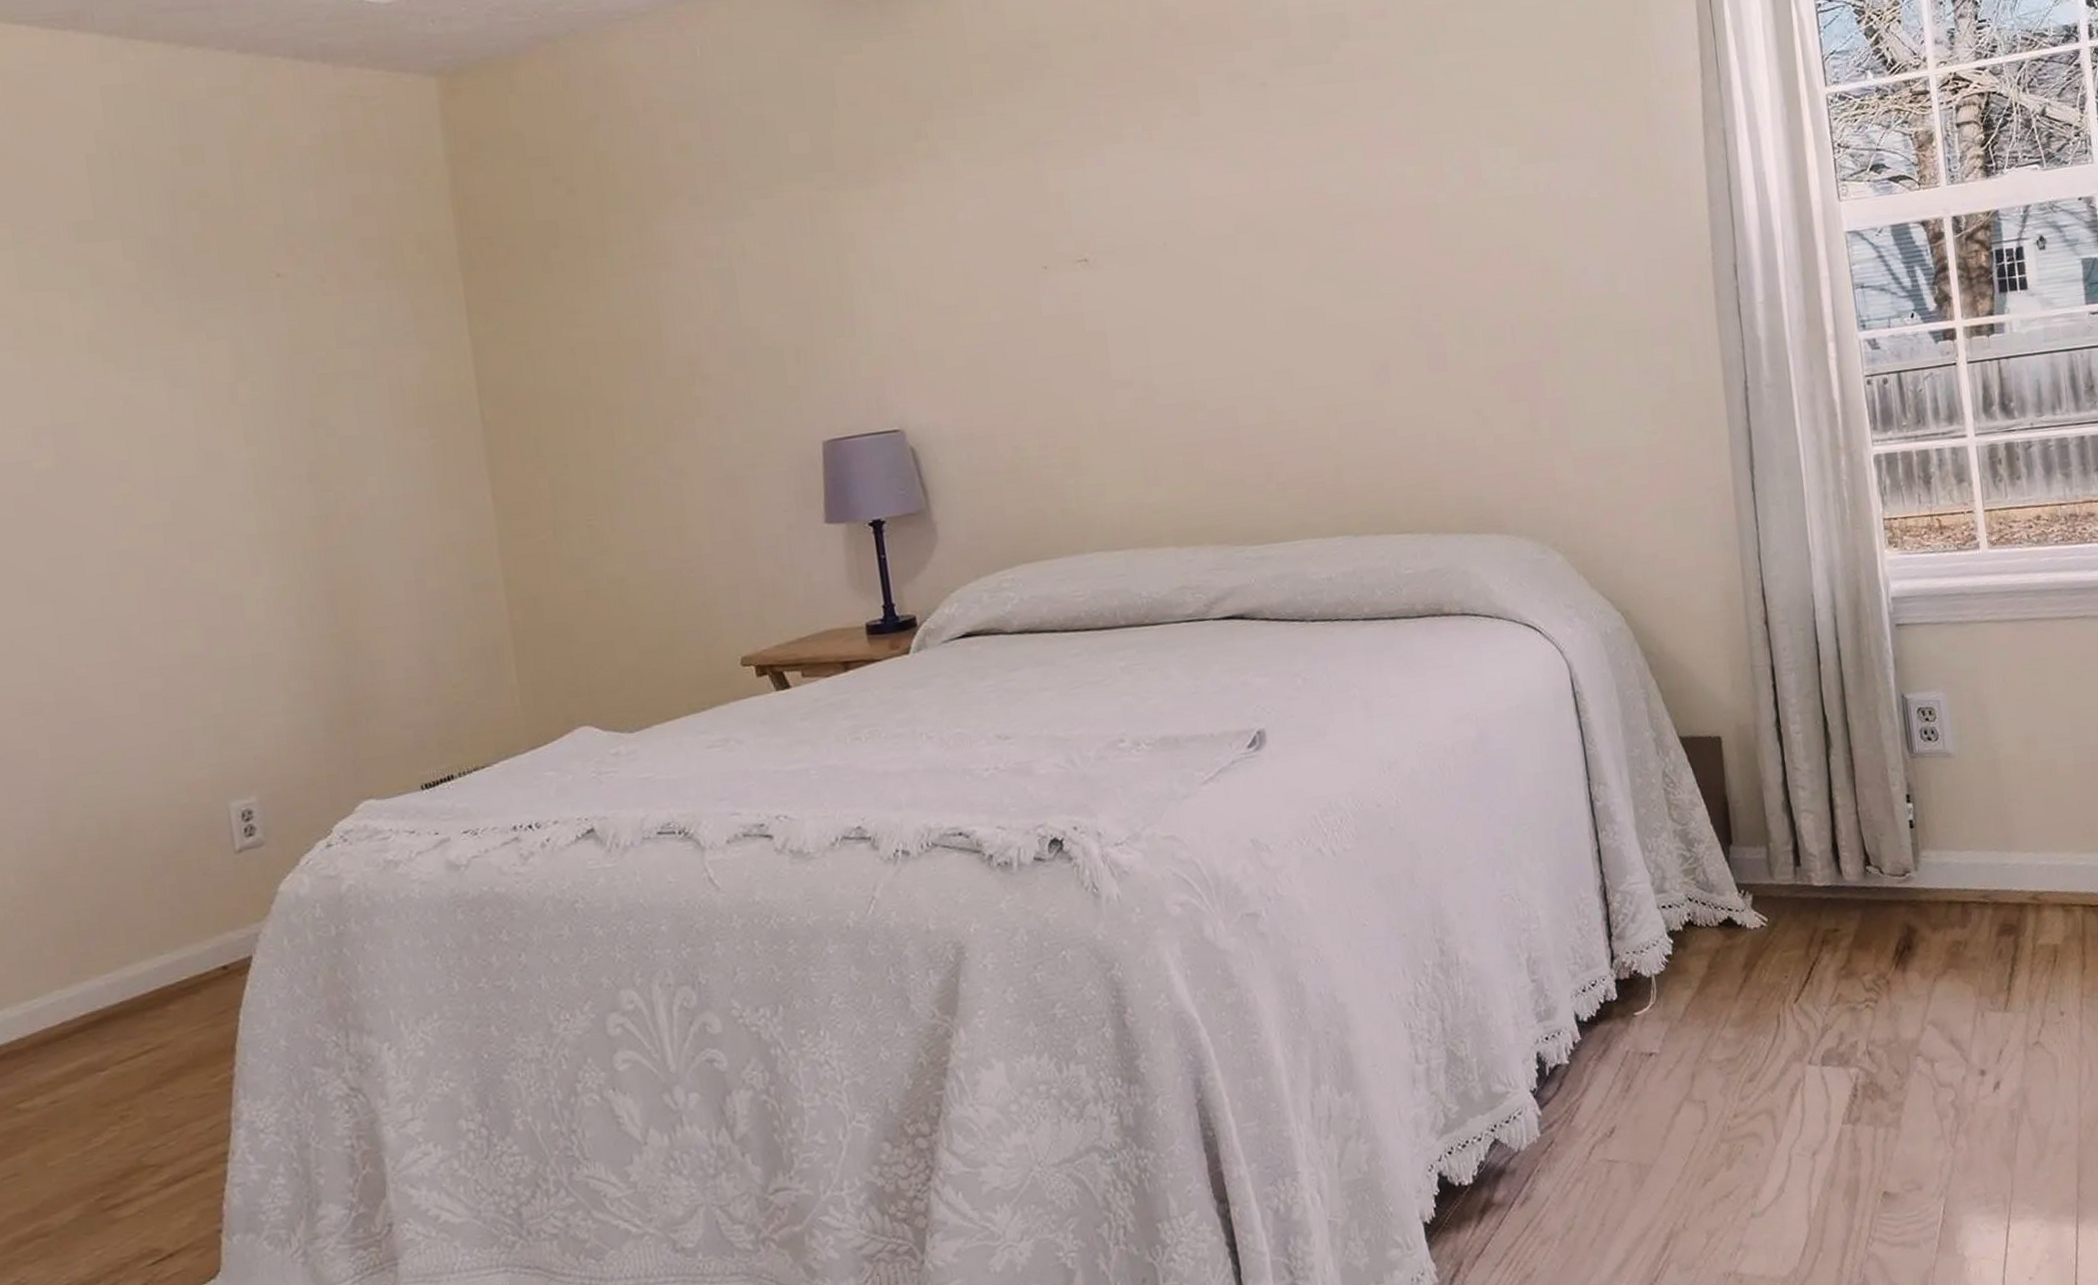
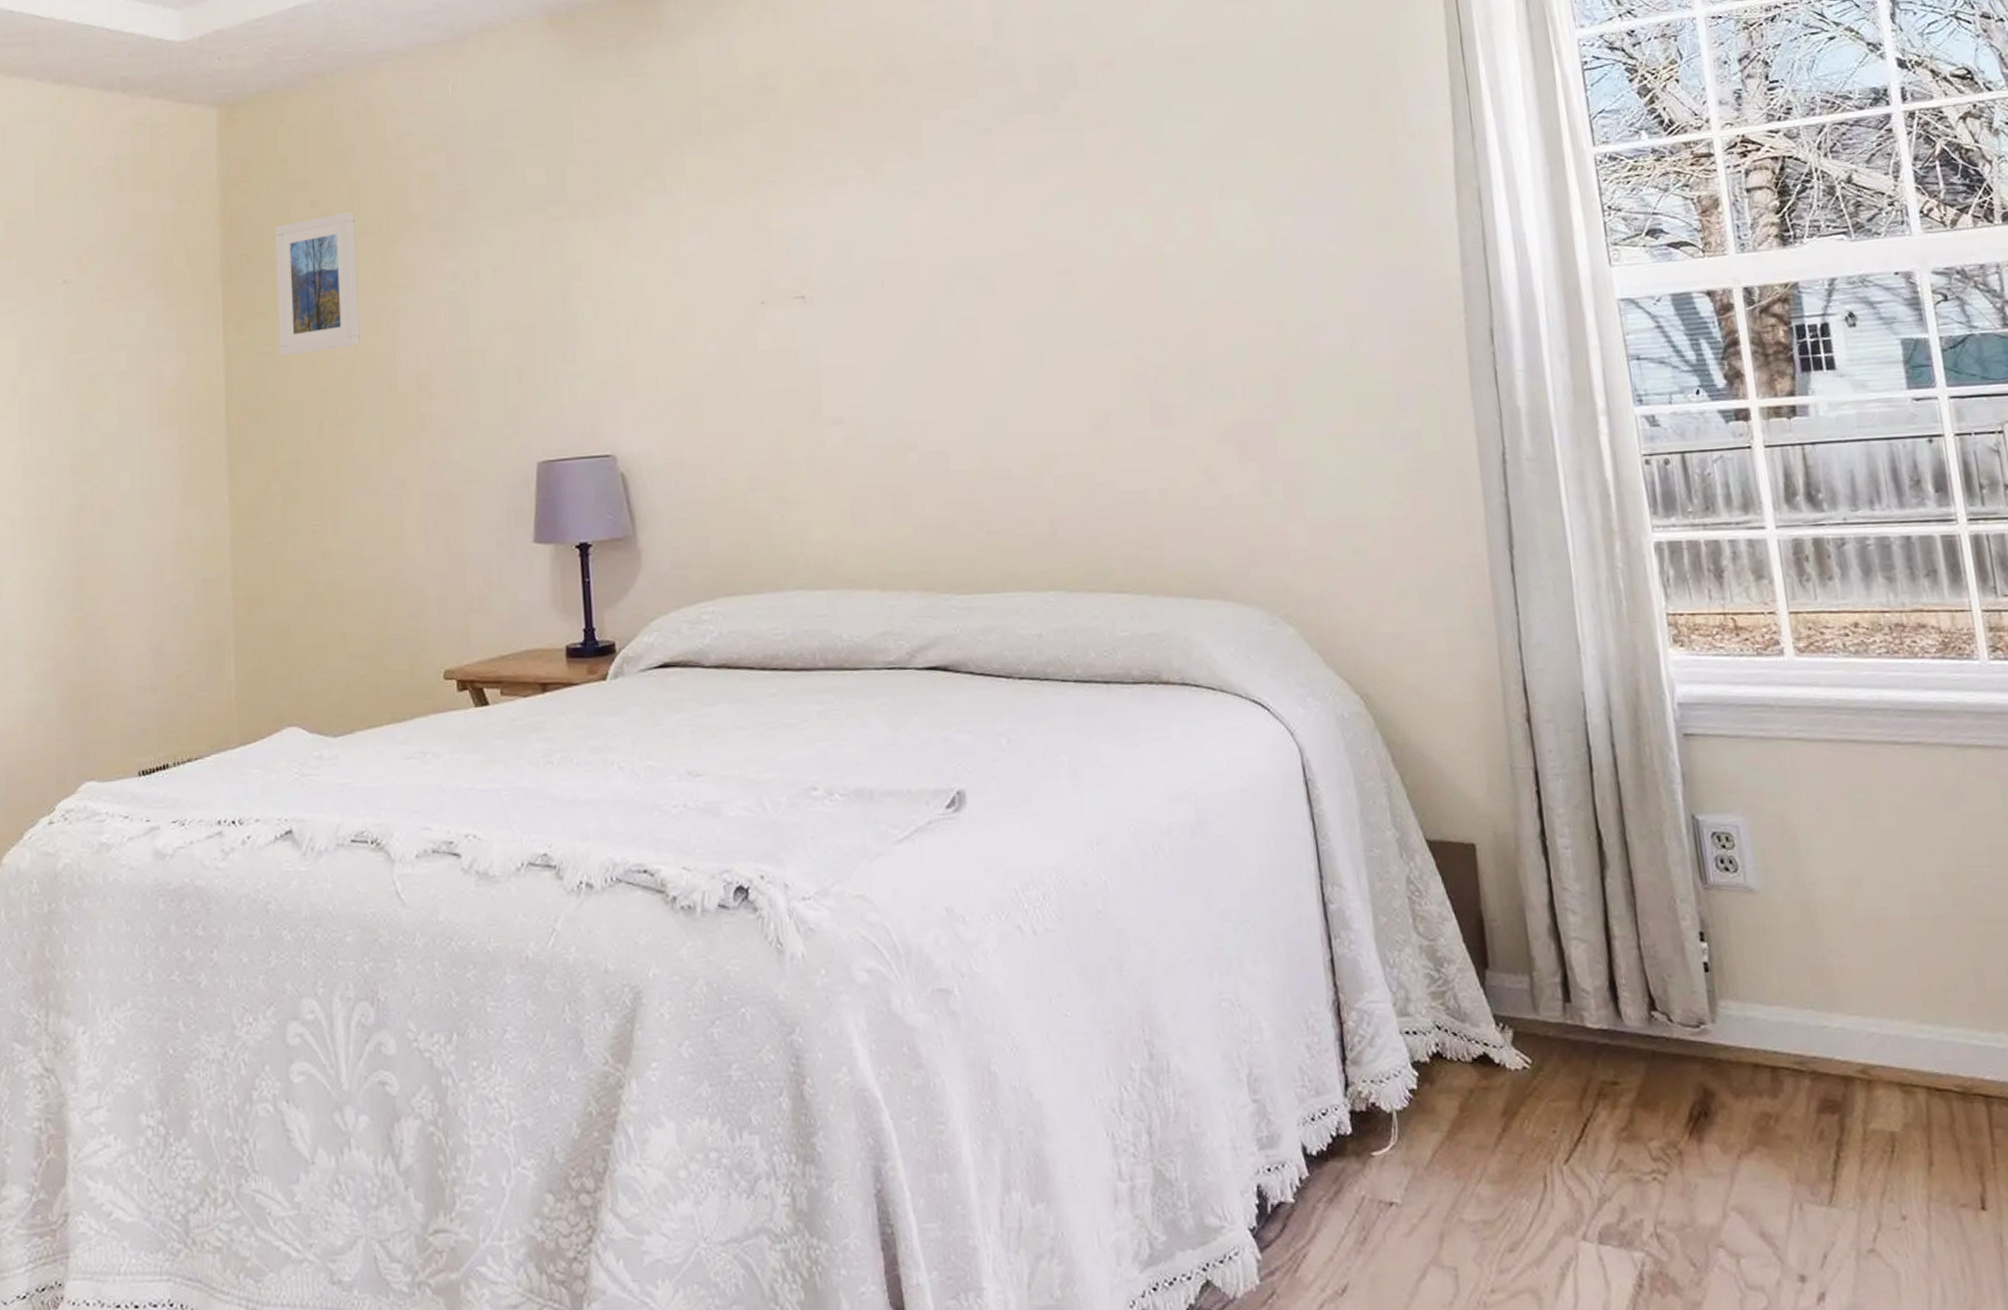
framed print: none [515,187,622,345] -> present [275,211,360,356]

